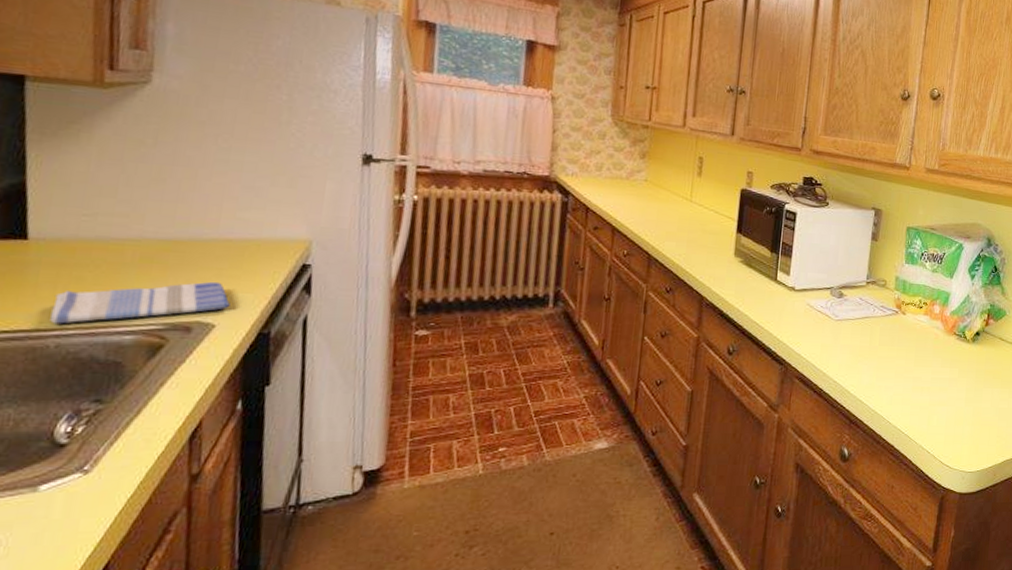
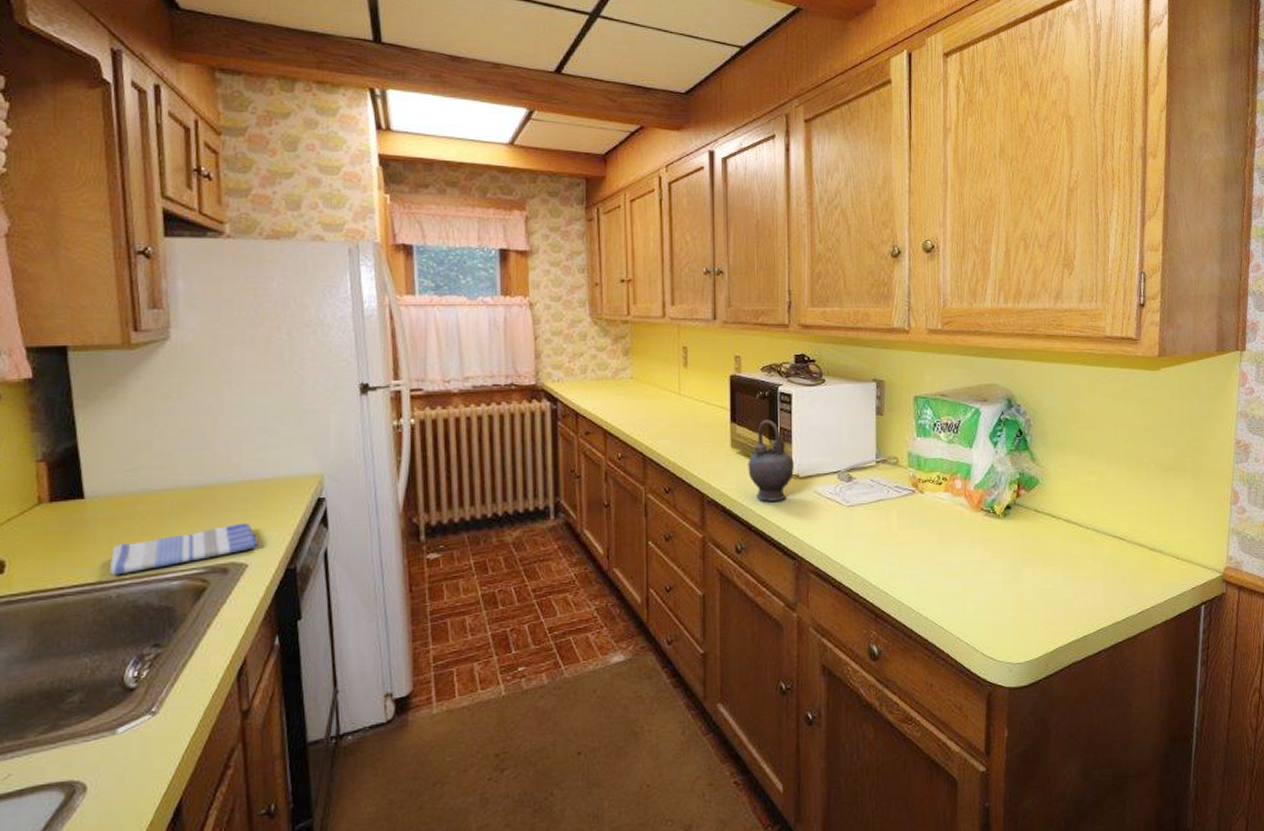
teapot: none [747,233,792,310] -> present [748,419,794,501]

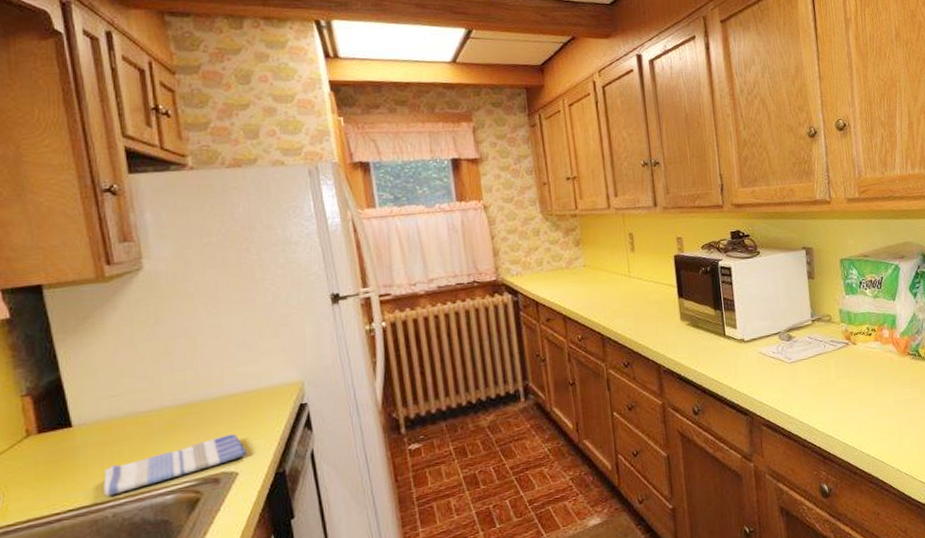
teapot: present [748,419,794,501] -> none [697,292,739,366]

